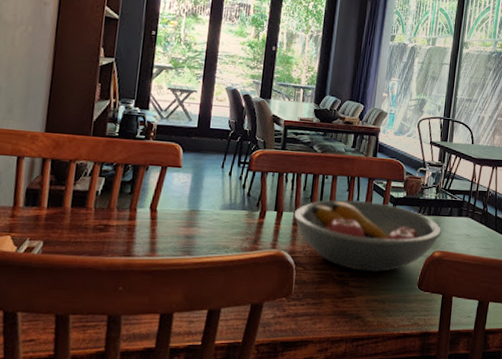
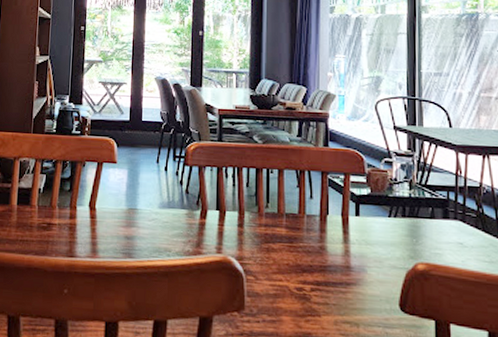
fruit bowl: present [293,200,442,273] -> none [238,197,424,287]

